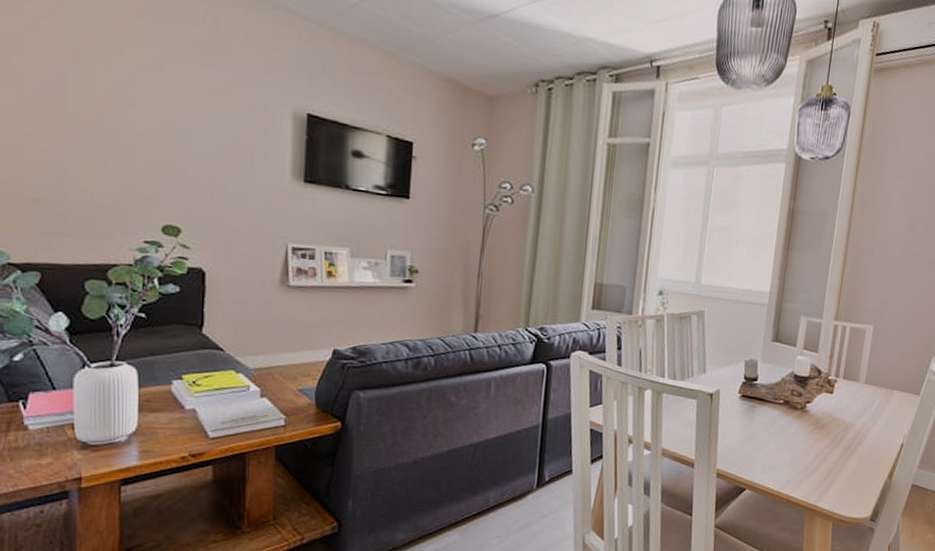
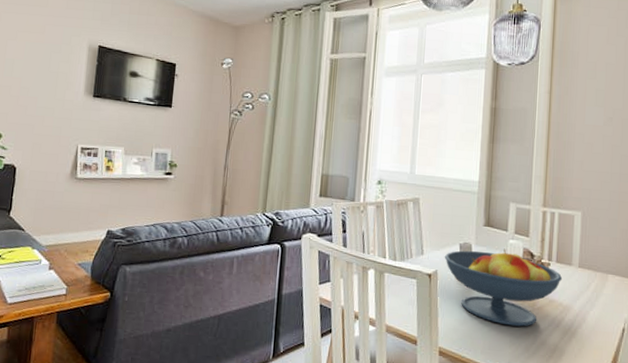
fruit bowl: none [727,365,848,446] -> present [444,248,563,327]

